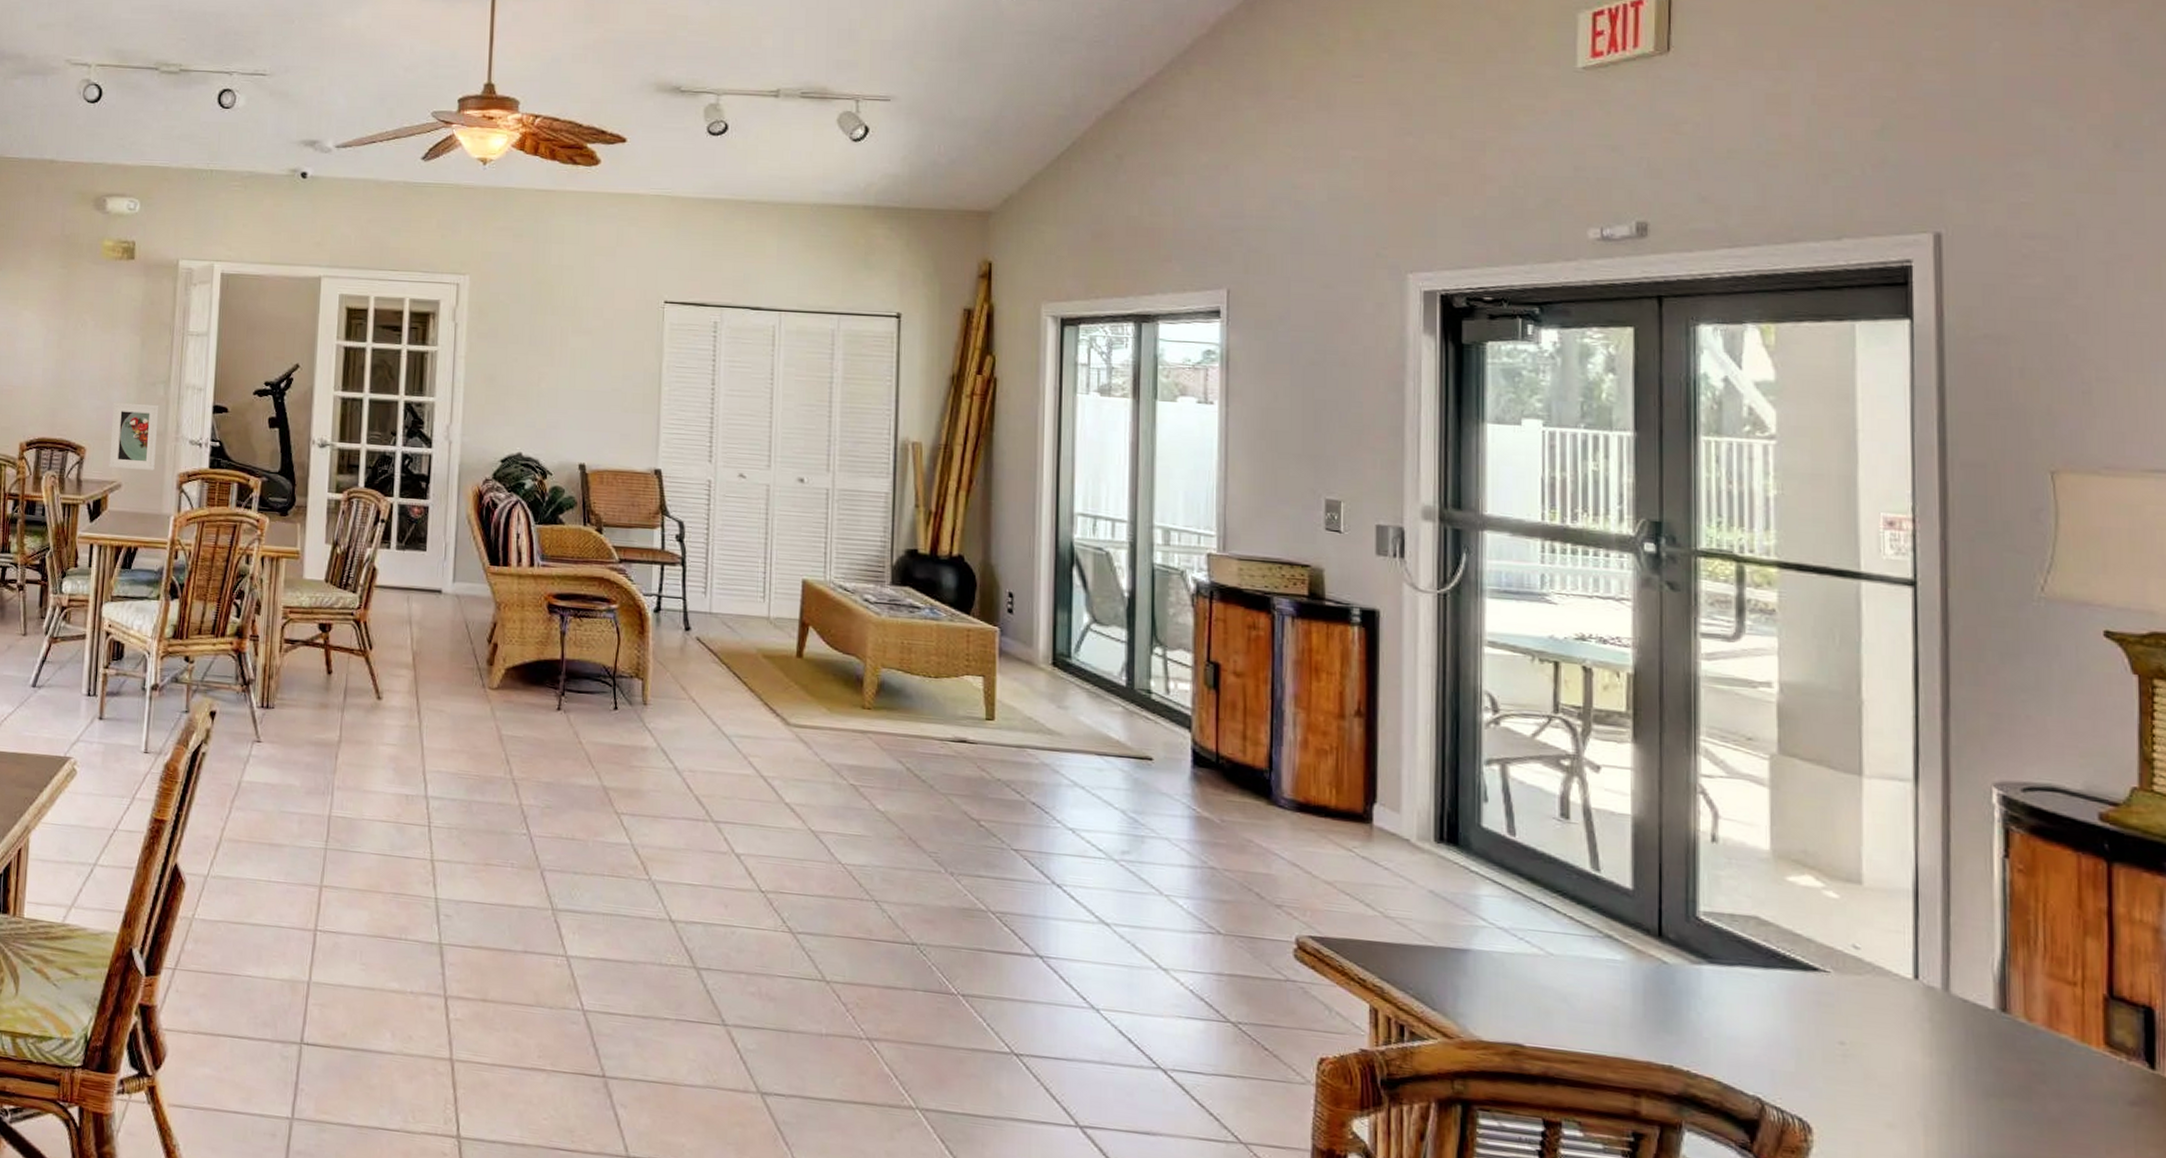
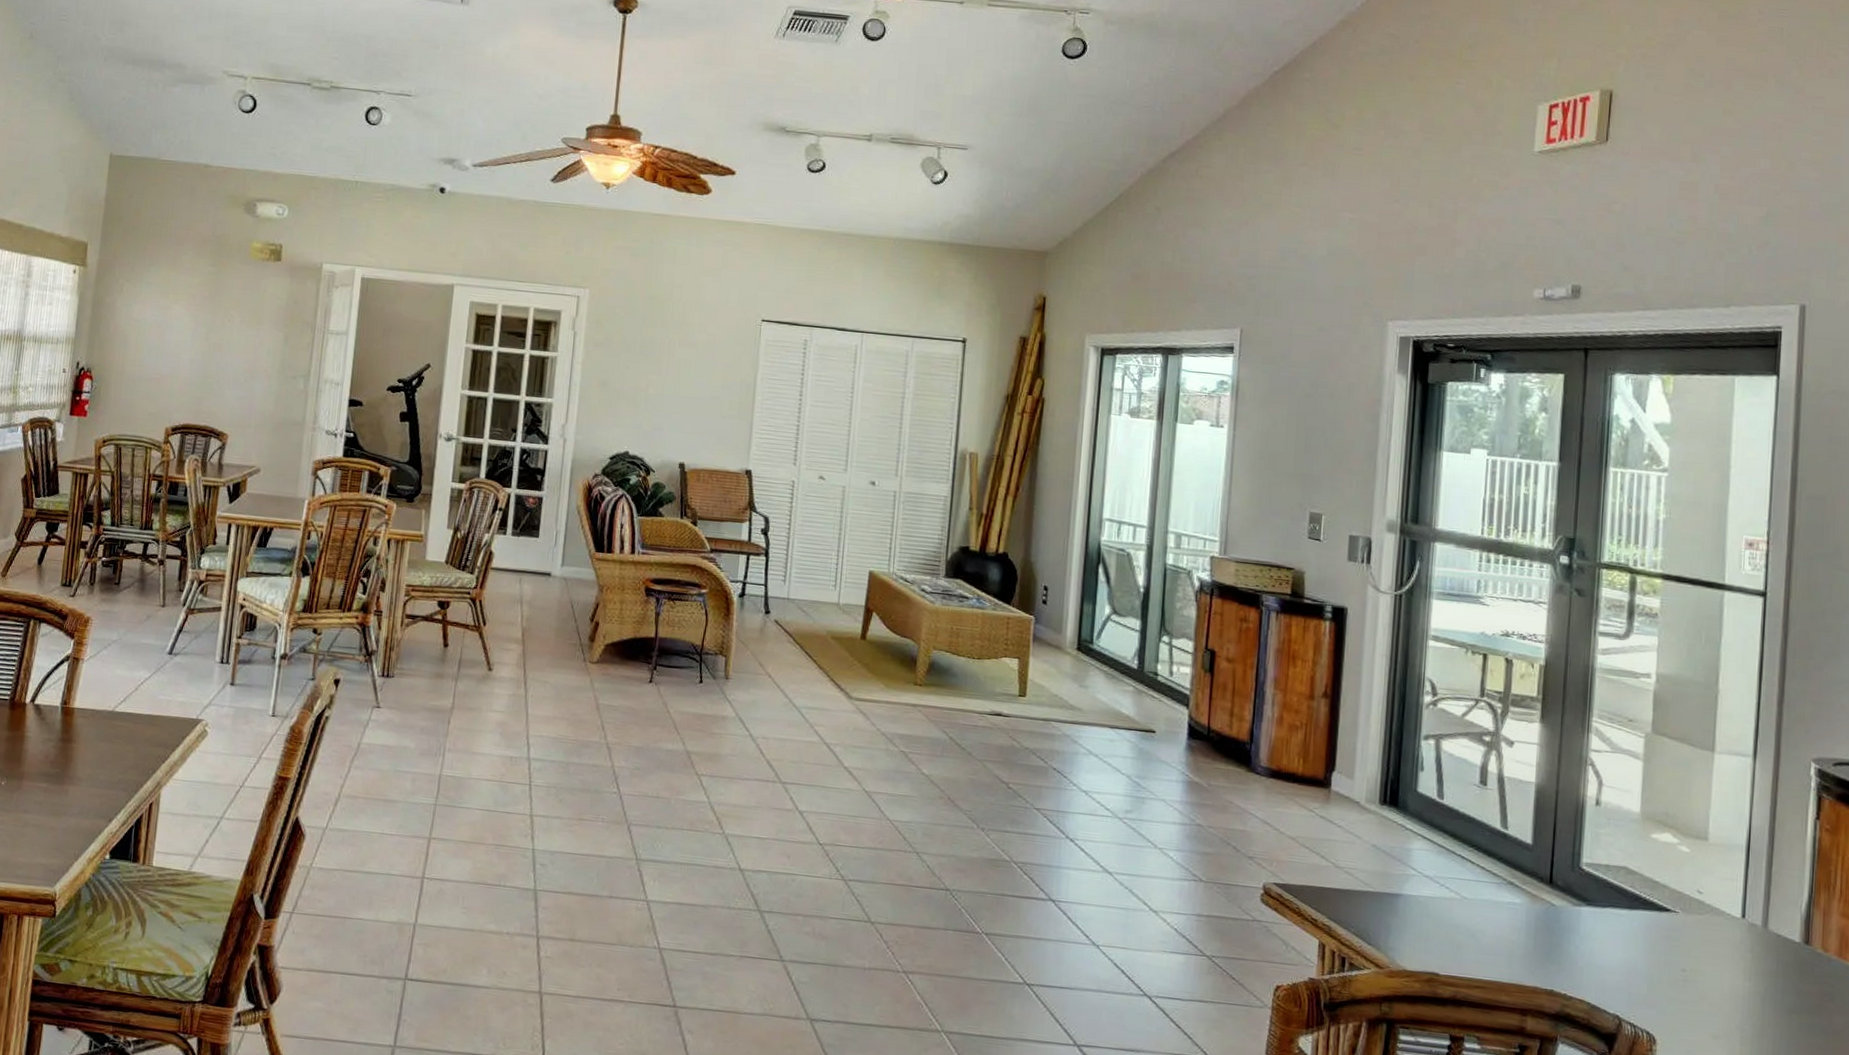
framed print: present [109,402,159,470] -> none [249,392,299,457]

